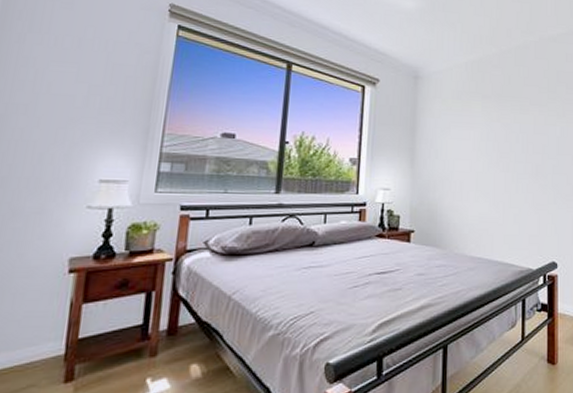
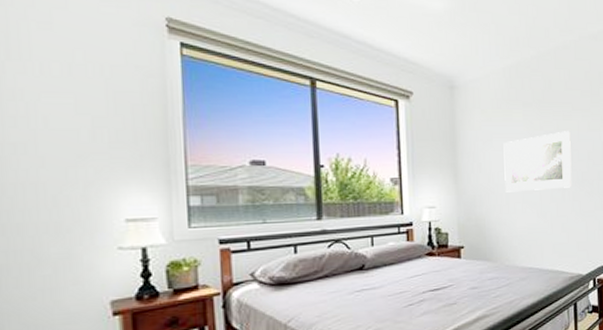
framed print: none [459,124,527,180] -> present [503,131,572,192]

